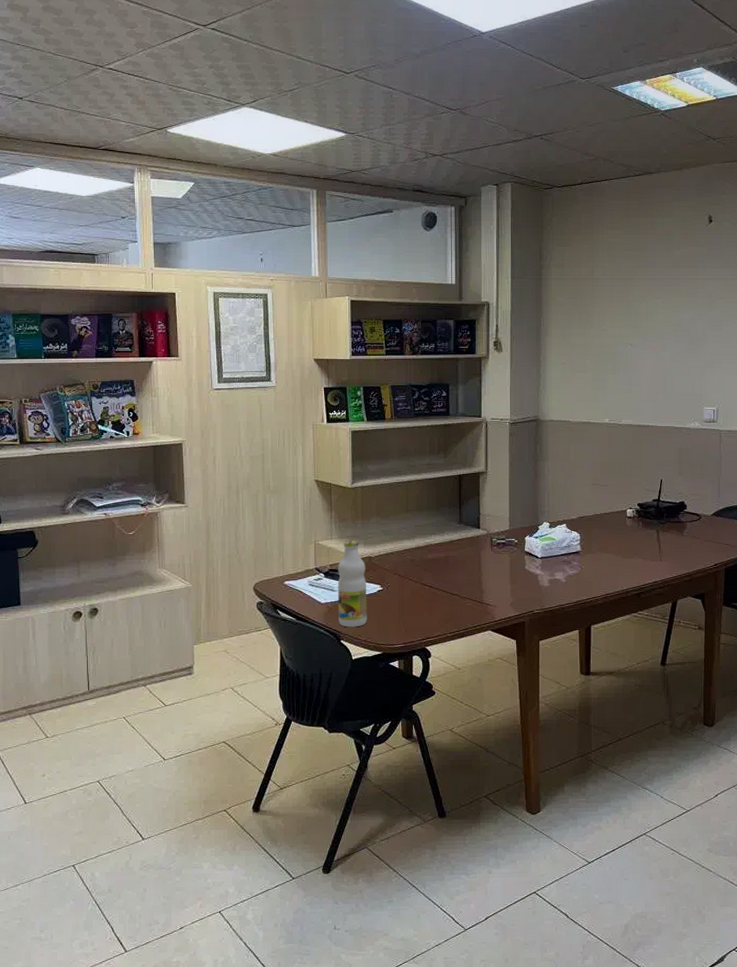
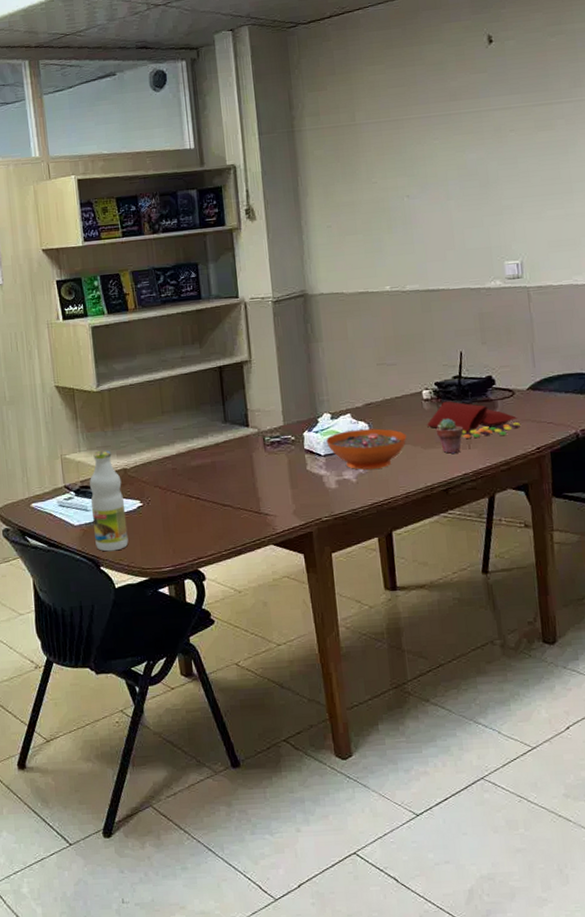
decorative bowl: none [544,538,611,572] -> present [326,428,407,470]
candy bag: none [627,520,703,552] -> present [426,401,520,438]
potted succulent: none [635,534,657,564] -> present [435,418,464,454]

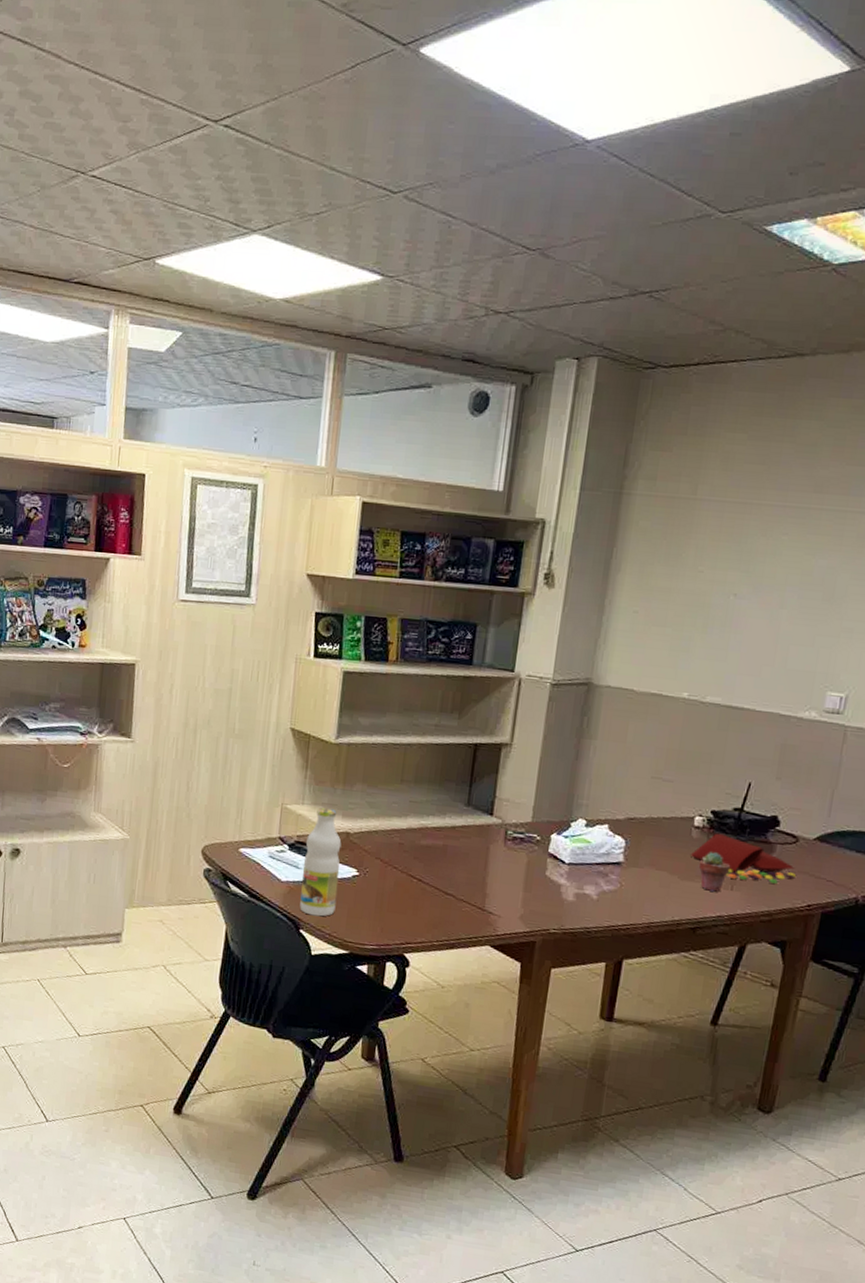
decorative bowl: present [326,428,407,470] -> none [574,842,665,891]

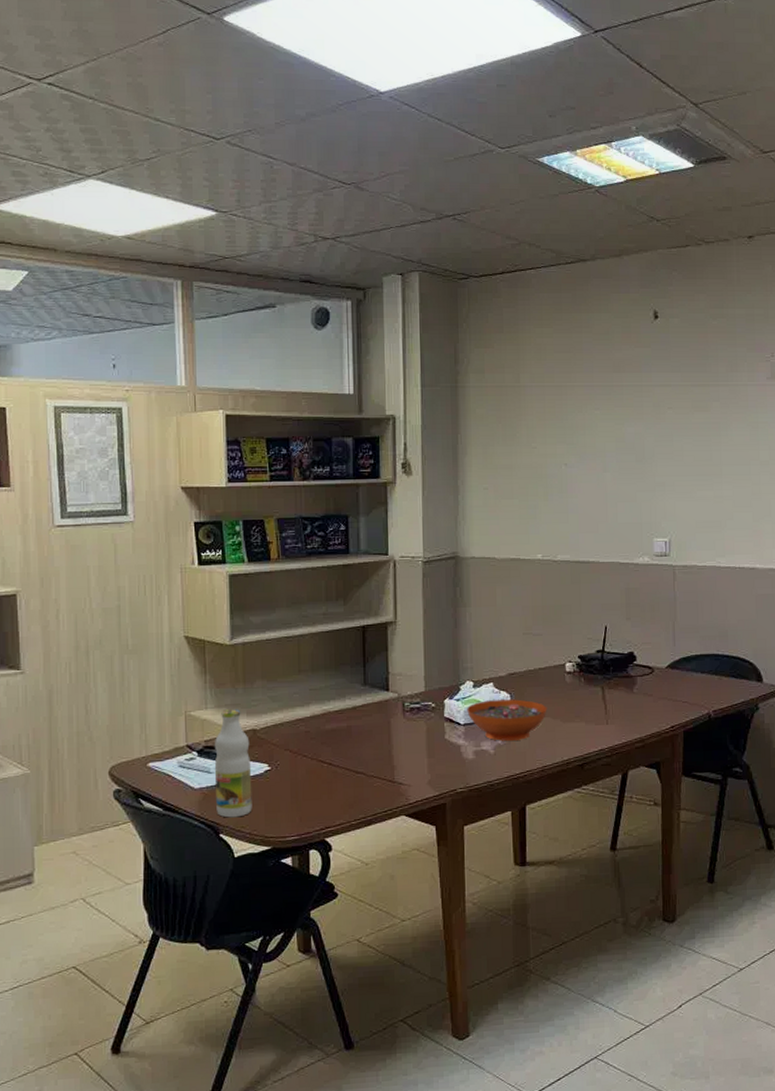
decorative bowl: none [574,842,665,891] -> present [467,699,547,741]
candy bag: present [689,833,796,884] -> none [567,675,657,714]
potted succulent: present [698,852,731,892] -> none [576,693,603,728]

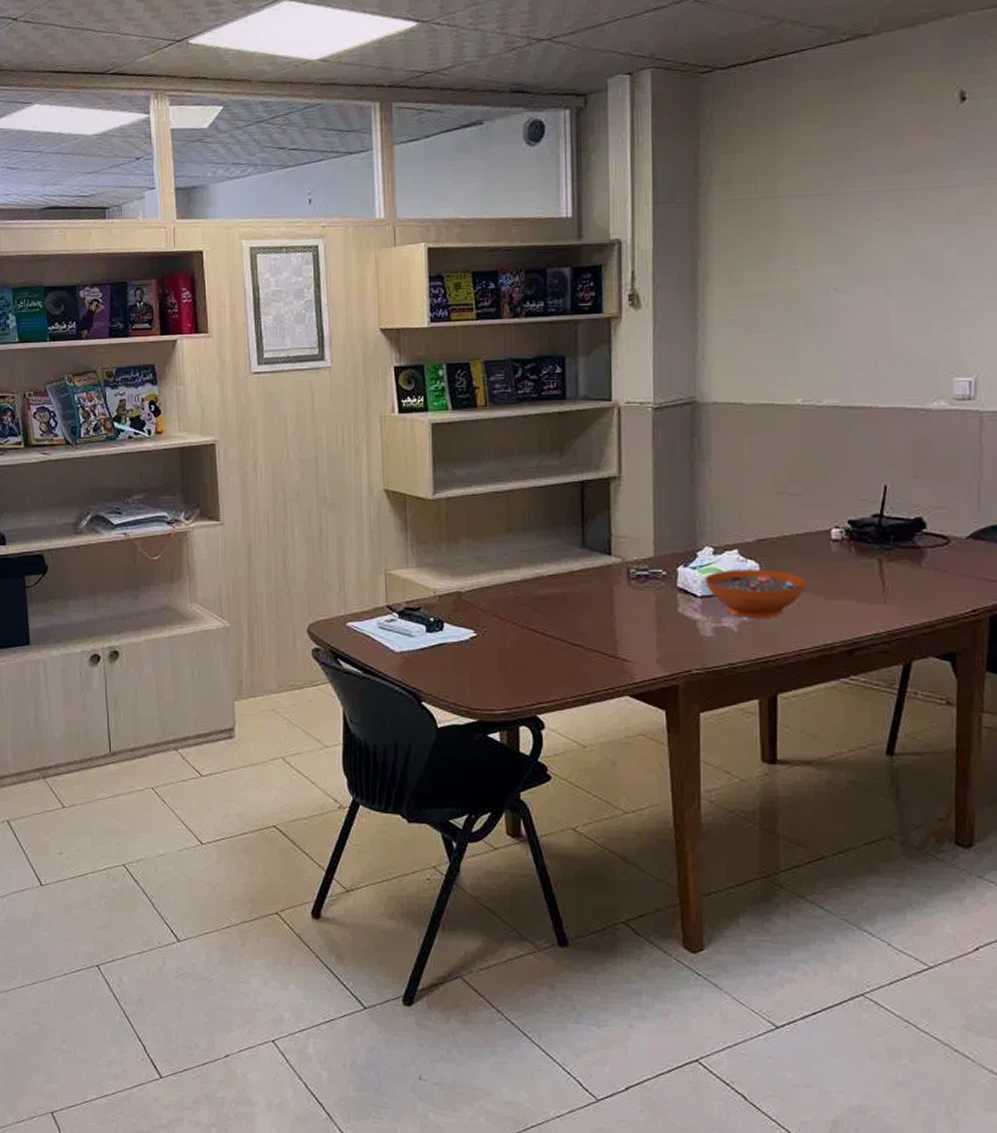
bottle: present [214,709,252,818] -> none [416,569,457,686]

